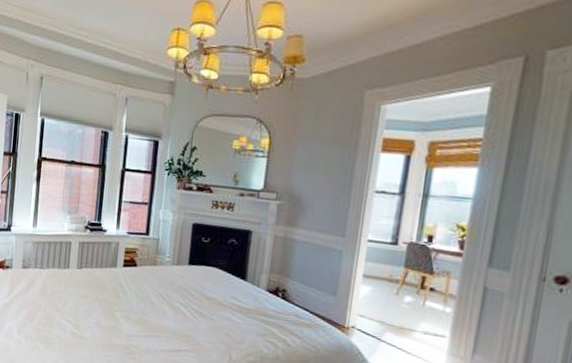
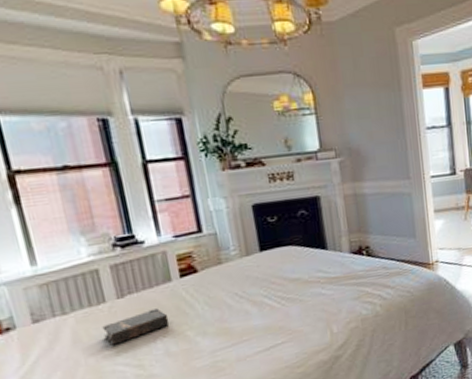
hardback book: none [61,284,107,304] -> present [102,308,170,345]

